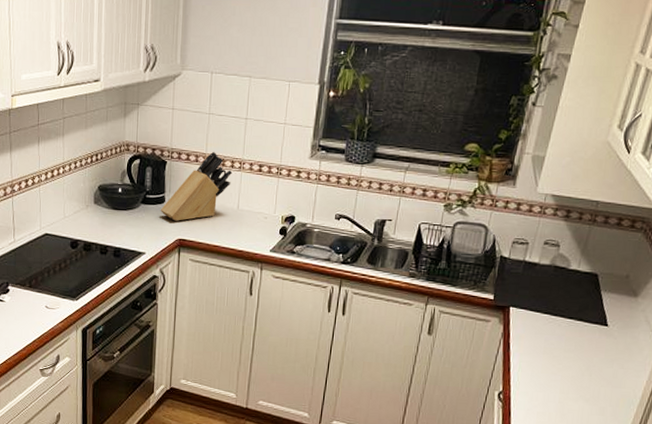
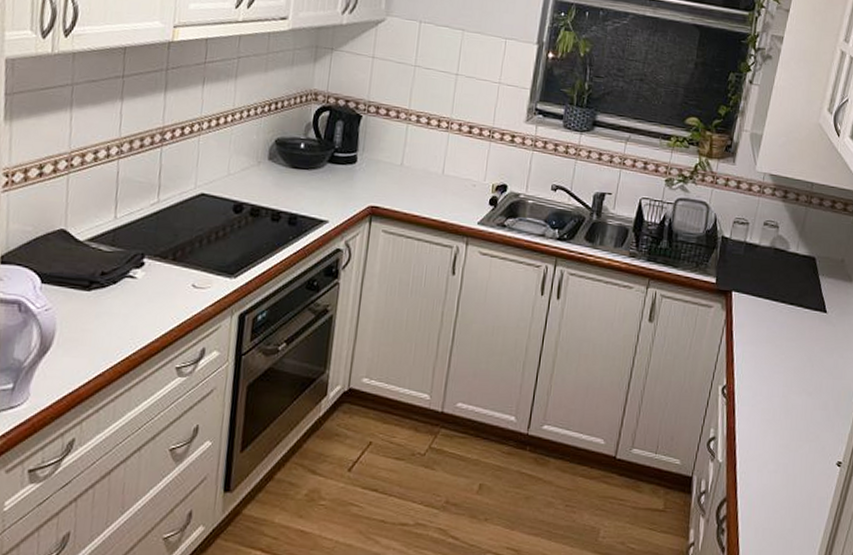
knife block: present [160,151,233,221] -> none [350,107,439,185]

